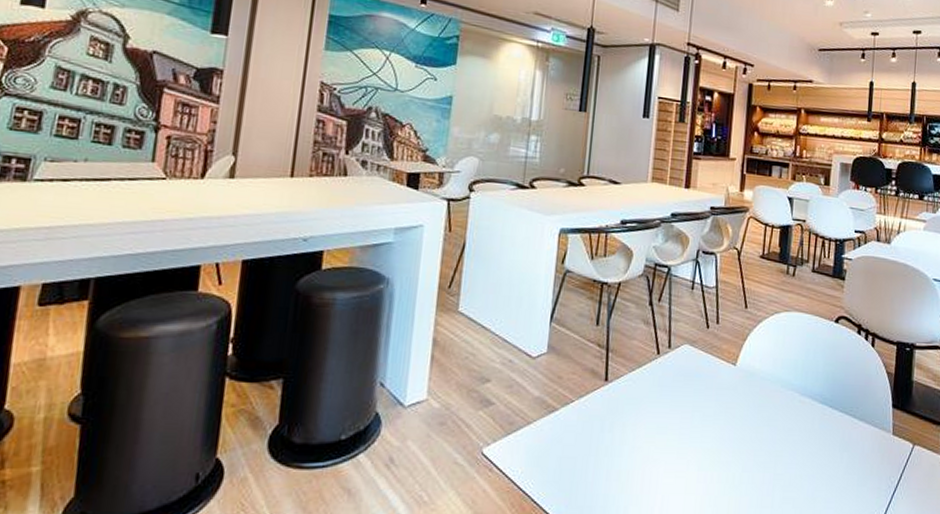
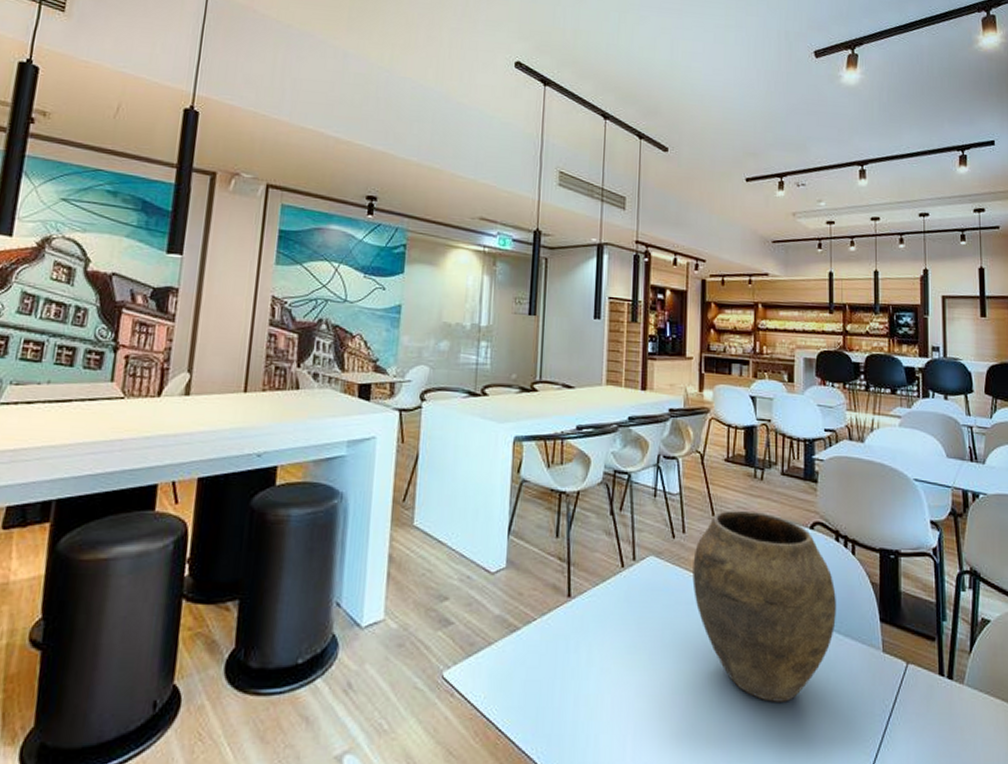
vase: none [723,303,854,478] -> present [692,510,836,702]

